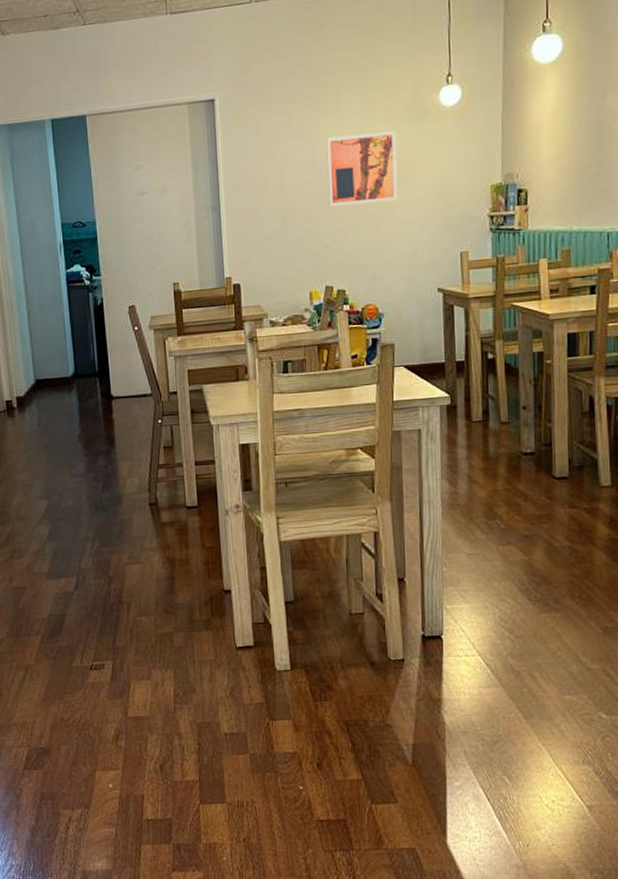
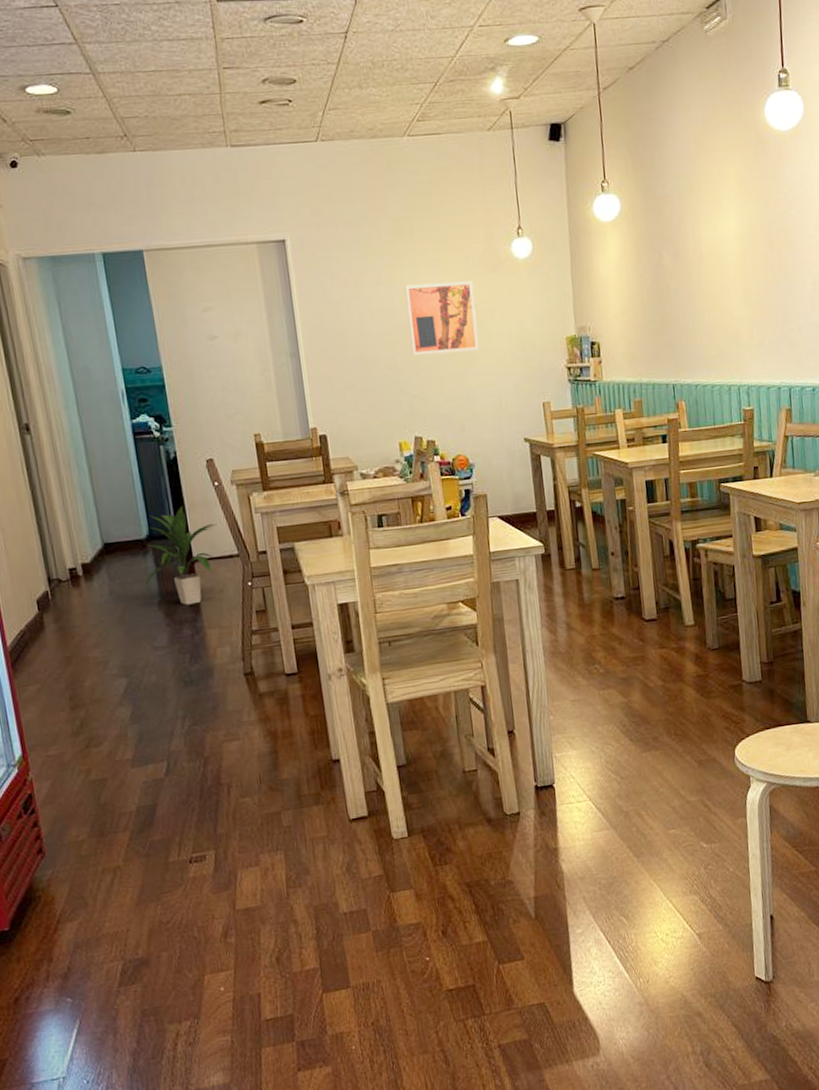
indoor plant: none [67,347,134,438] -> present [144,505,217,605]

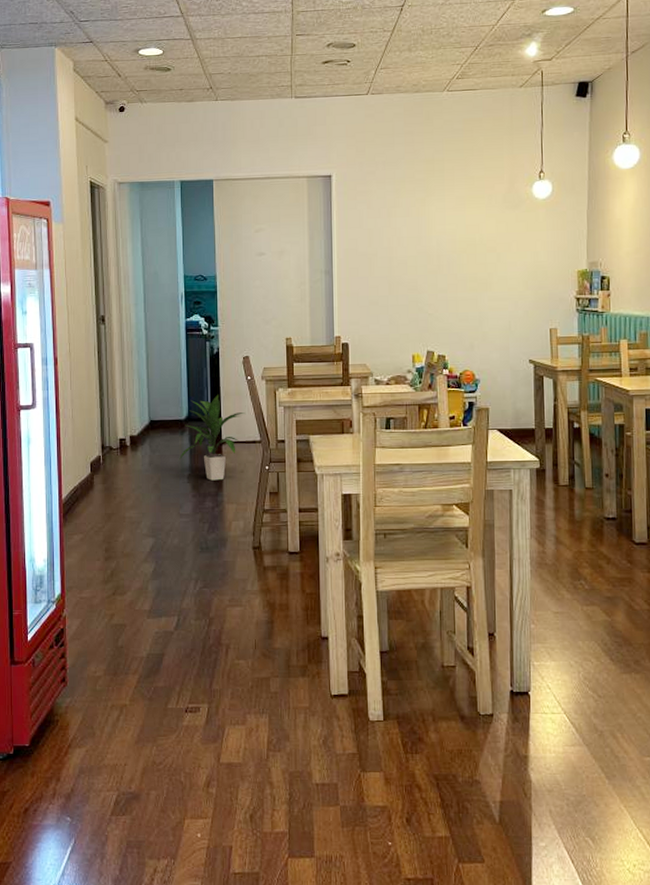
wall art: present [404,280,479,356] -> none [431,216,495,279]

